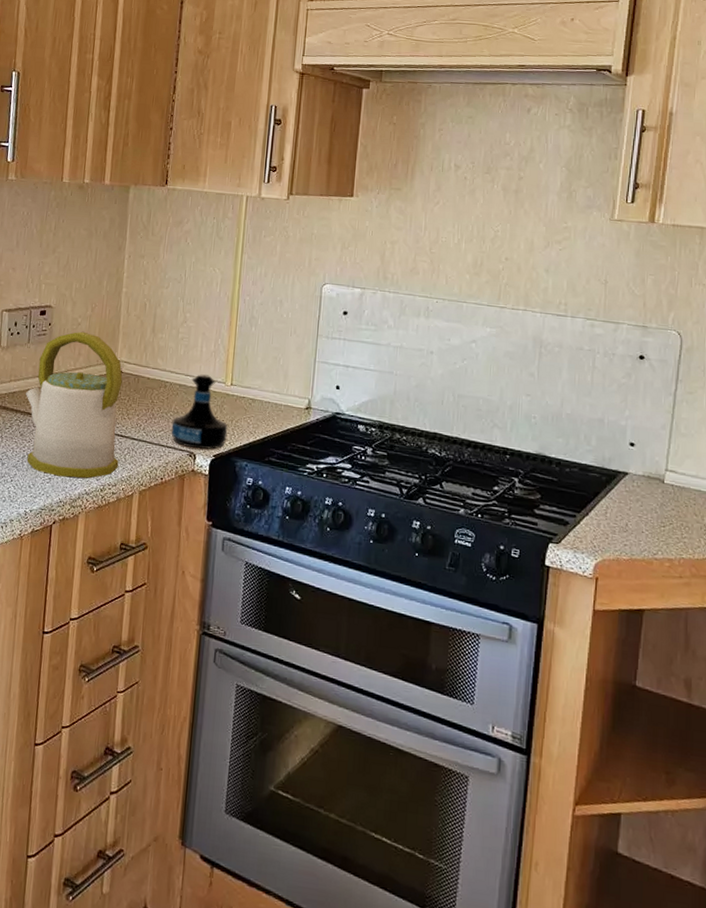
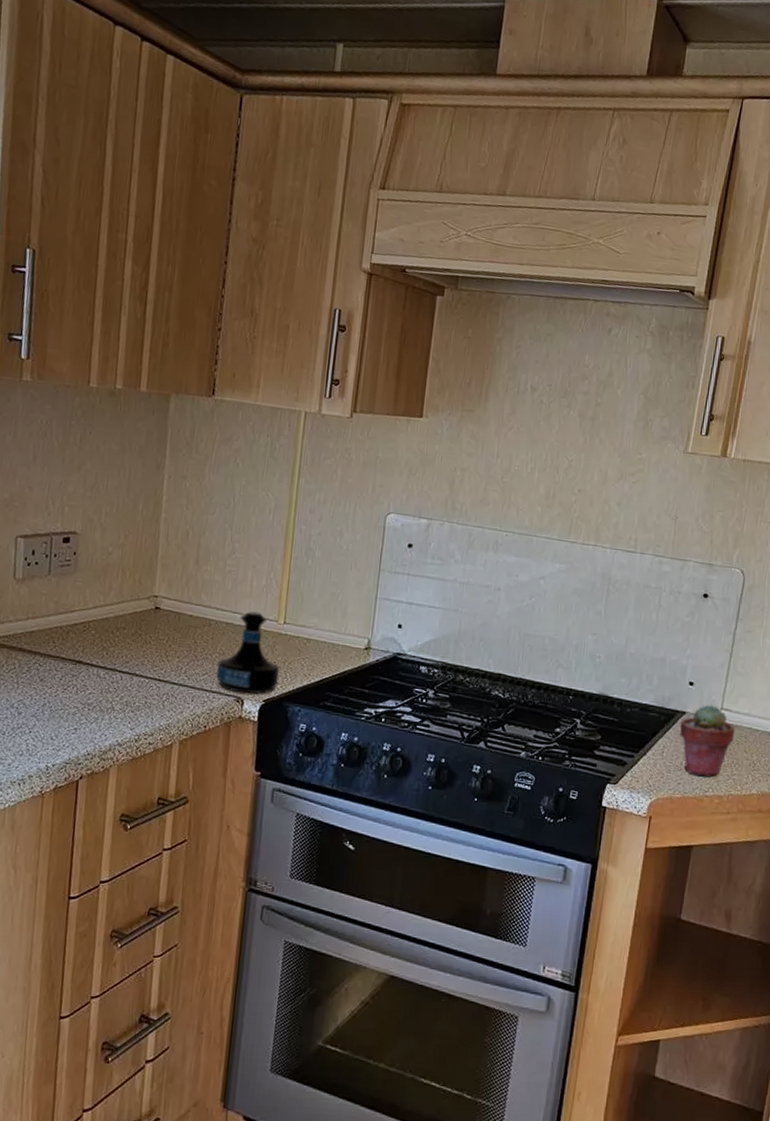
kettle: present [25,331,123,479] -> none [45,562,161,728]
potted succulent: none [622,465,683,539] -> present [679,704,735,777]

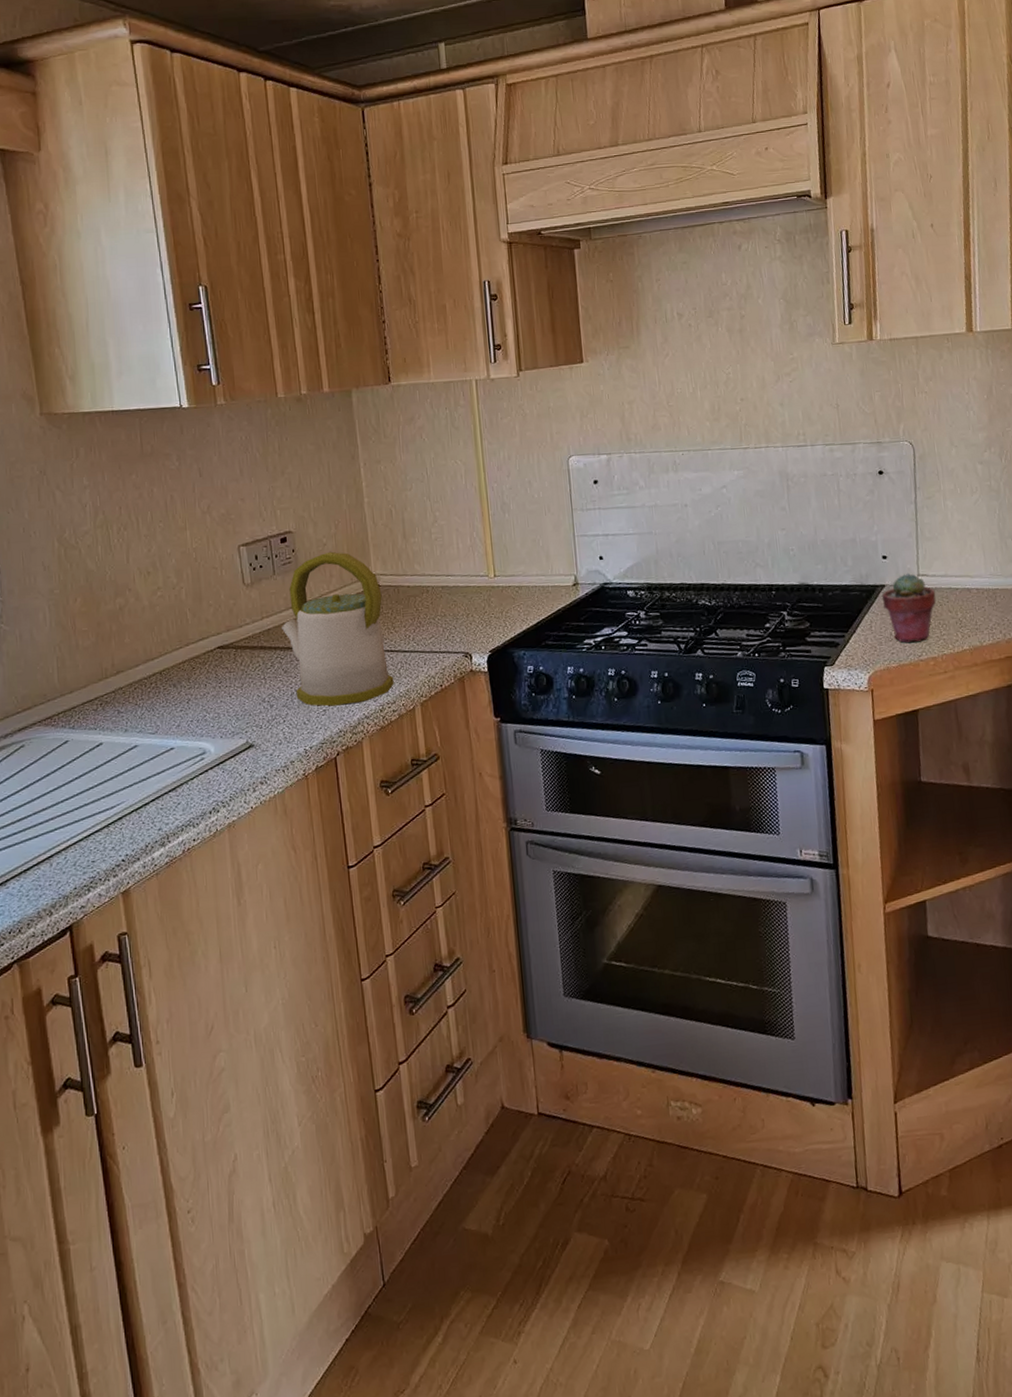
kettle: none [45,562,161,728] -> present [281,551,394,706]
tequila bottle: present [216,611,280,694] -> none [441,571,500,648]

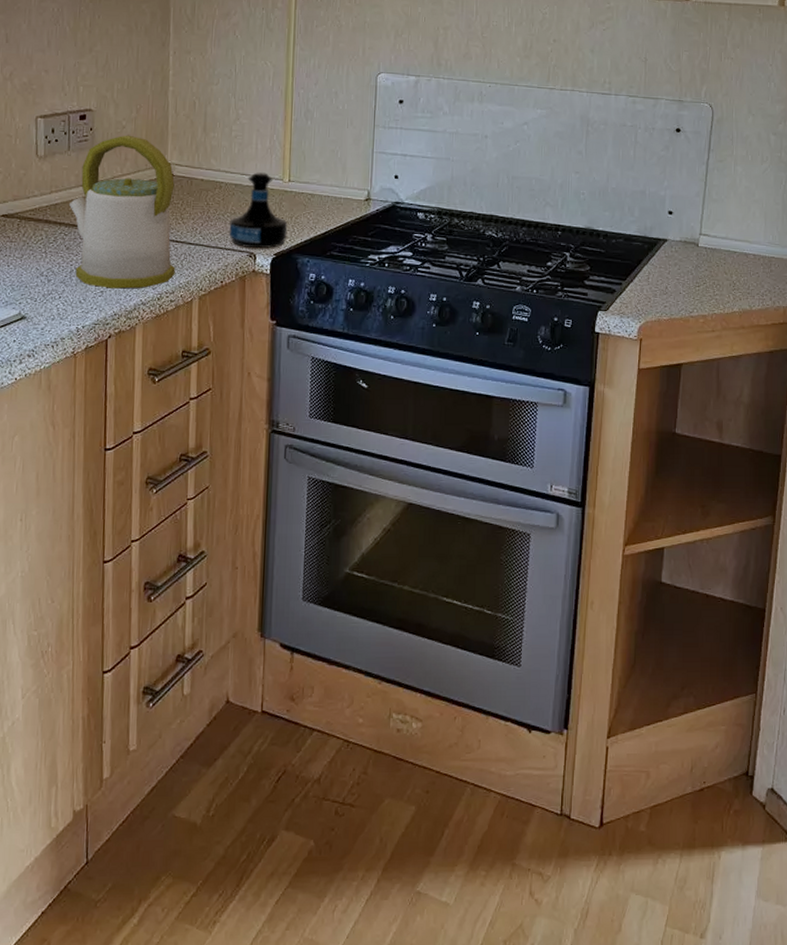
tequila bottle: none [441,571,500,648] -> present [229,172,288,249]
potted succulent: present [881,572,936,643] -> none [662,230,714,298]

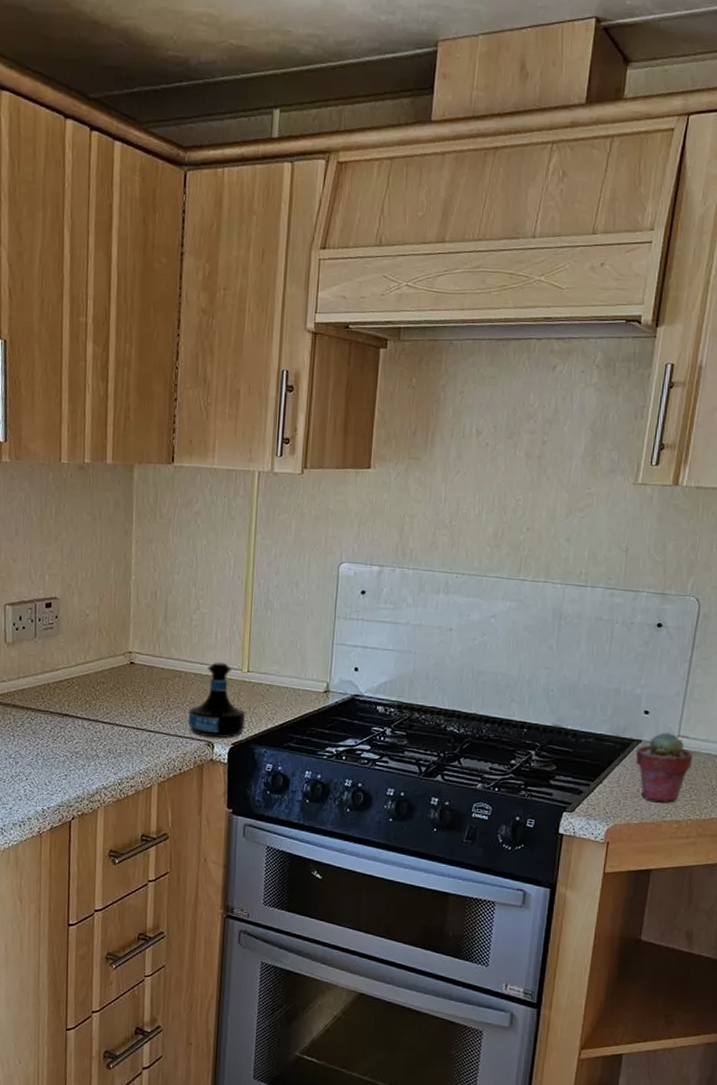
kettle: present [68,135,176,289] -> none [35,623,136,773]
potted succulent: none [662,230,714,298] -> present [635,731,693,802]

